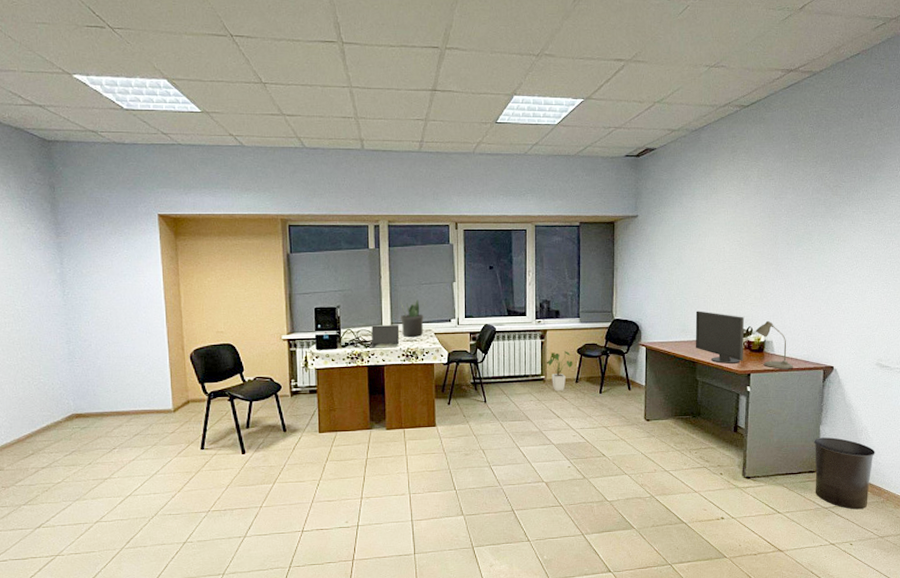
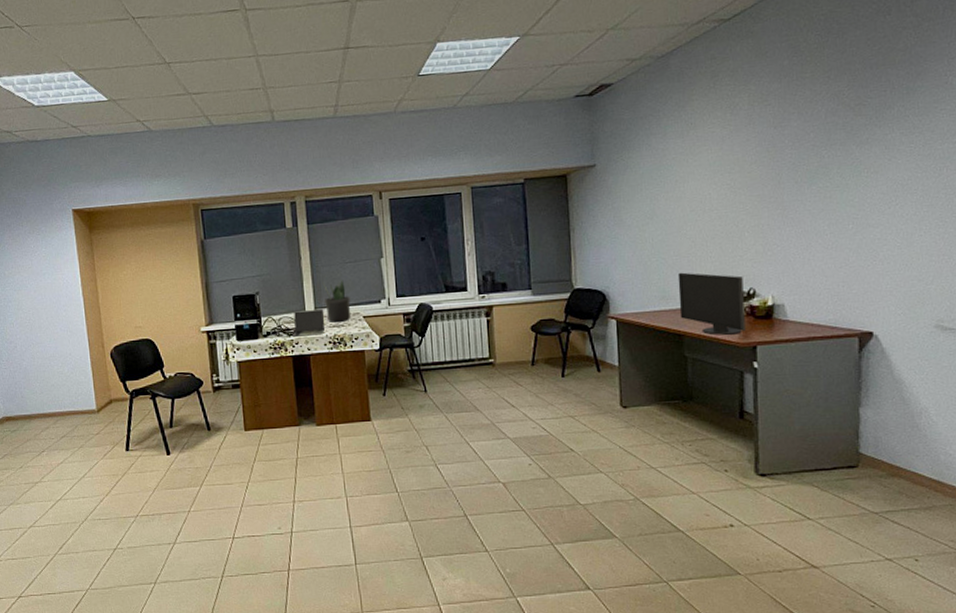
house plant: present [546,350,573,392] -> none [494,328,527,378]
desk lamp: present [755,320,793,370] -> none [759,279,815,339]
waste bin: present [814,437,875,510] -> none [852,422,943,515]

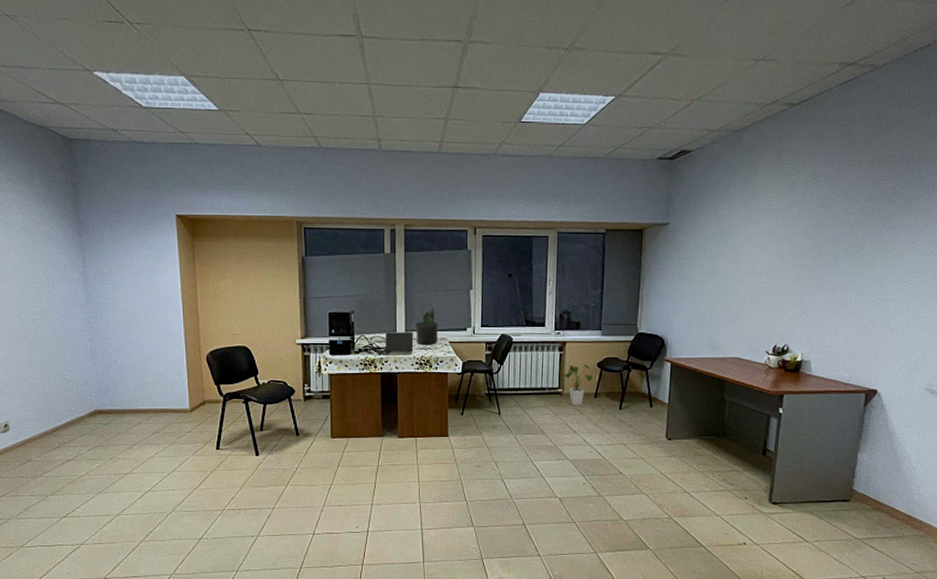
house plant: none [494,328,527,378] -> present [564,363,592,407]
computer monitor: present [677,272,745,335] -> none [724,326,780,383]

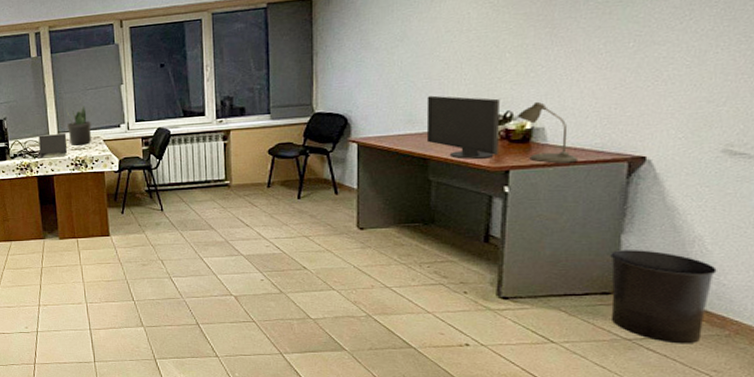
house plant: present [564,363,592,407] -> none [230,151,263,199]
computer monitor: none [724,326,780,383] -> present [426,95,500,159]
desk lamp: none [791,338,832,392] -> present [517,101,577,164]
waste bin: none [848,465,918,543] -> present [610,250,717,344]

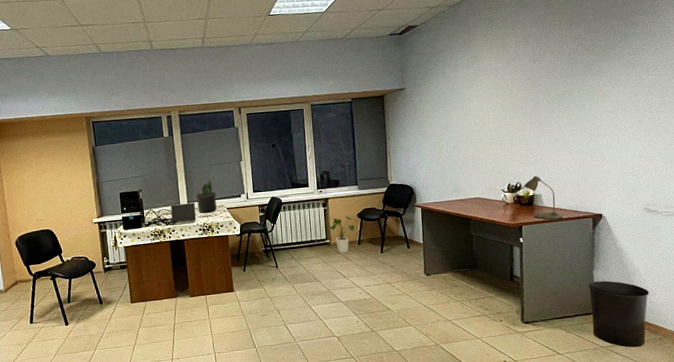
house plant: none [230,151,263,199] -> present [329,215,354,255]
computer monitor: present [426,95,500,159] -> none [465,171,514,219]

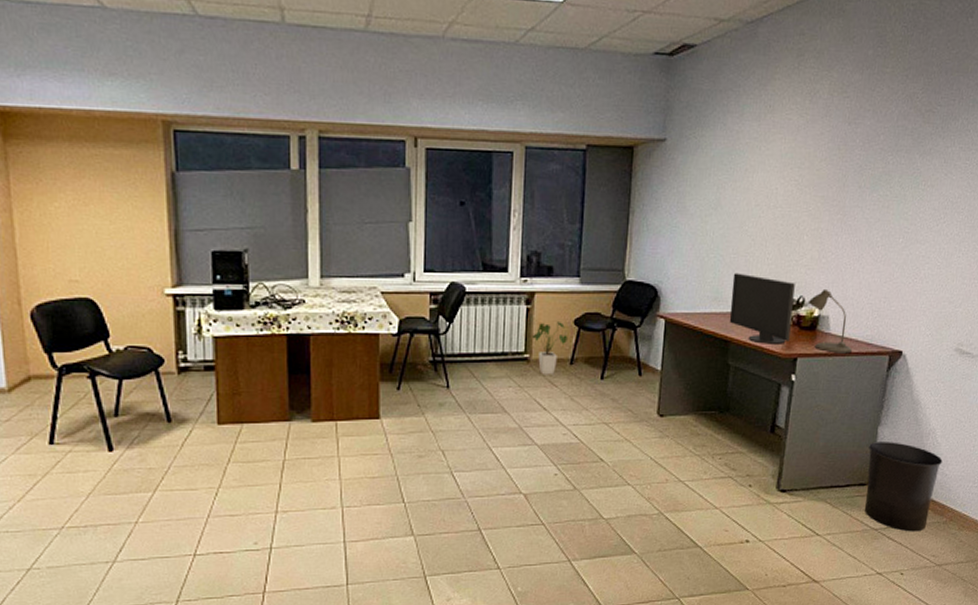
laptop: present [169,203,196,227] -> none [288,278,333,312]
planter: present [193,179,218,213] -> none [333,244,367,296]
computer monitor: none [465,171,514,219] -> present [729,273,795,344]

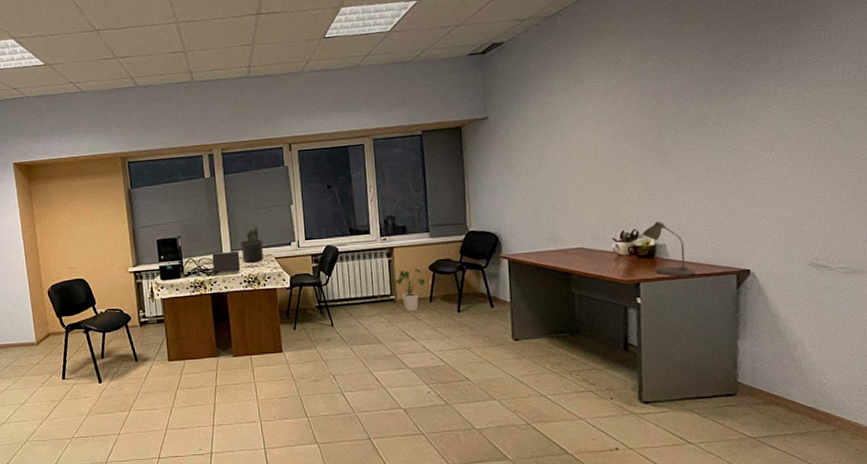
laptop: none [288,278,333,312] -> present [210,251,241,278]
planter: none [333,244,367,296] -> present [237,224,264,263]
computer monitor: present [729,273,795,344] -> none [565,215,629,274]
waste bin: present [865,442,943,532] -> none [730,354,818,440]

